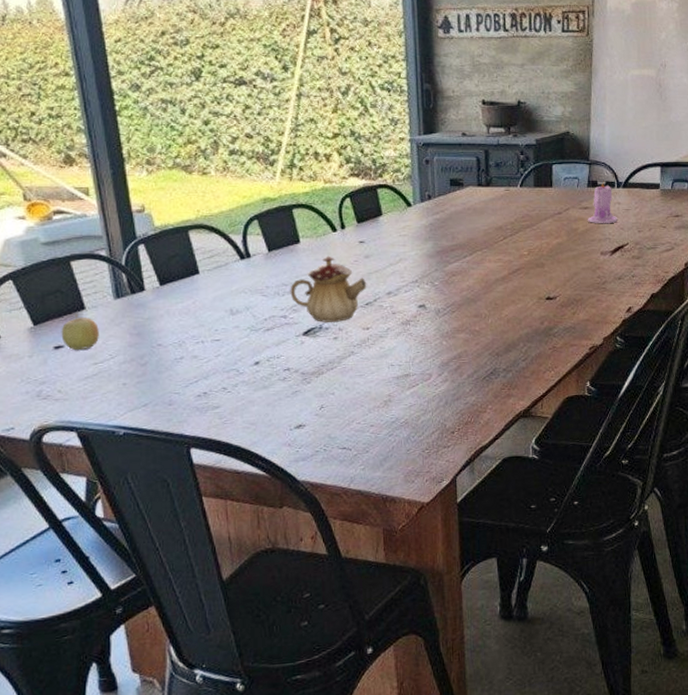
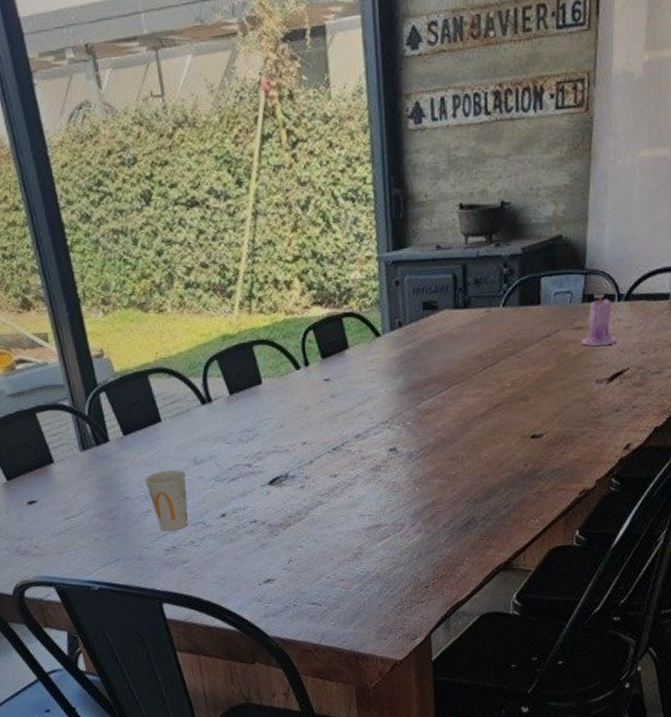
fruit: present [61,314,99,351] -> none [33,468,69,506]
cup: none [179,319,222,378] -> present [144,469,189,531]
teapot: present [290,256,367,322] -> none [253,397,334,470]

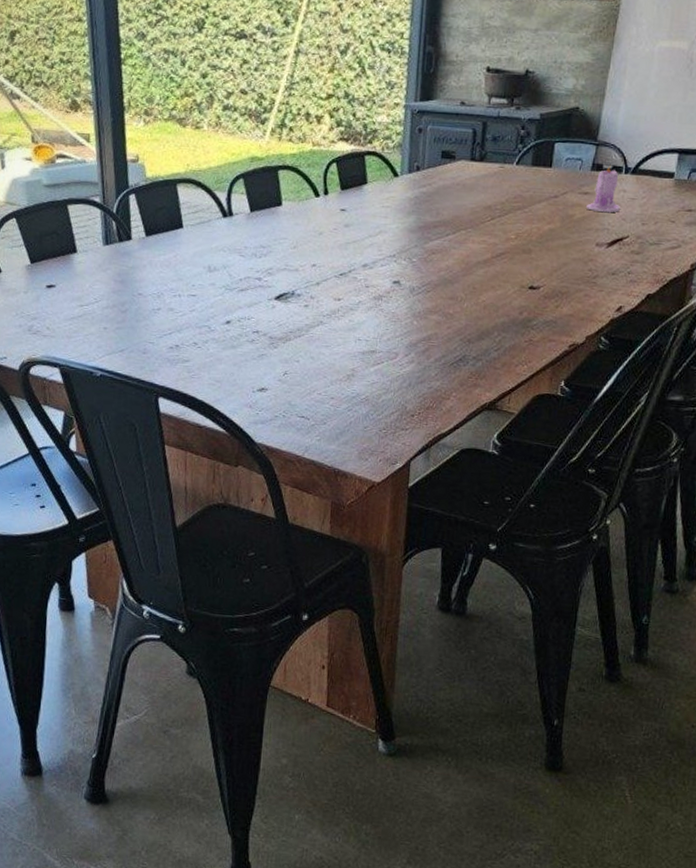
cup: present [144,469,189,531] -> none [159,273,199,331]

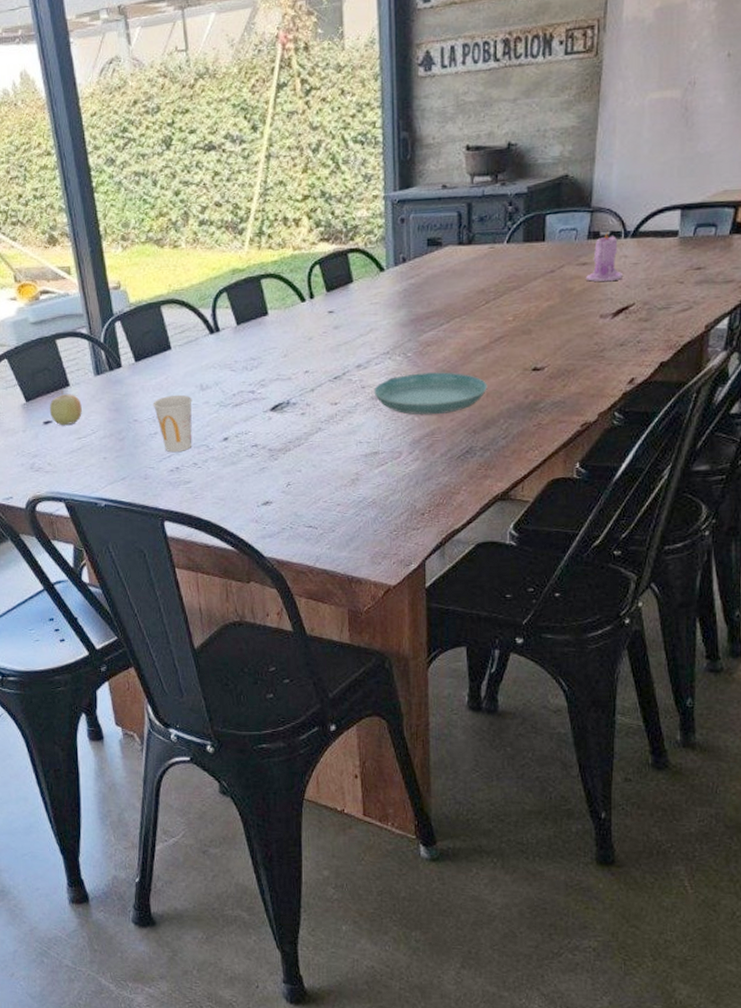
fruit: none [53,256,87,292] -> present [49,391,82,426]
cup: none [159,273,199,331] -> present [153,394,192,453]
saucer: none [376,279,486,321] -> present [373,372,488,415]

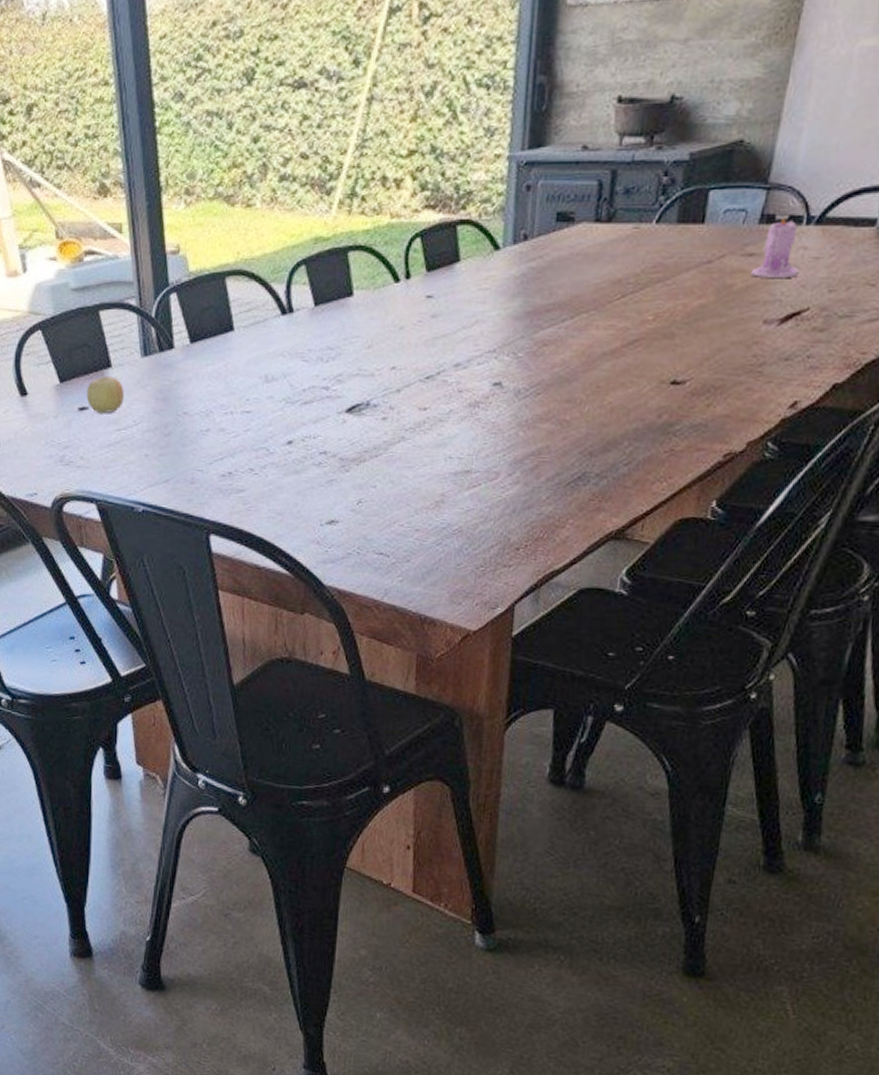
cup: present [153,394,192,453] -> none [207,385,254,455]
saucer: present [373,372,488,415] -> none [472,378,613,431]

